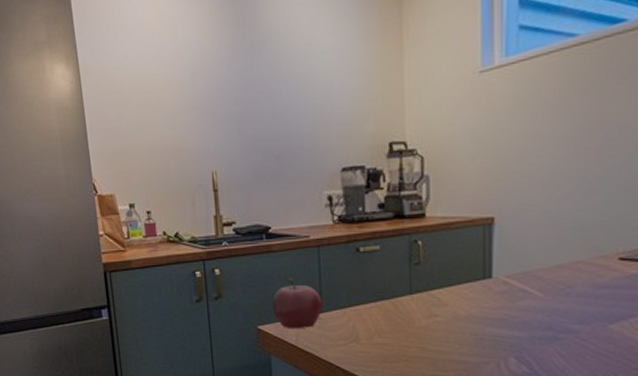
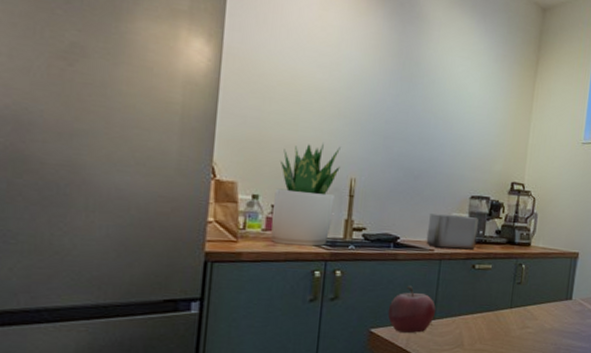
planter: none [146,140,202,249] -> present [271,143,341,247]
toaster: none [297,192,358,234] -> present [426,212,479,250]

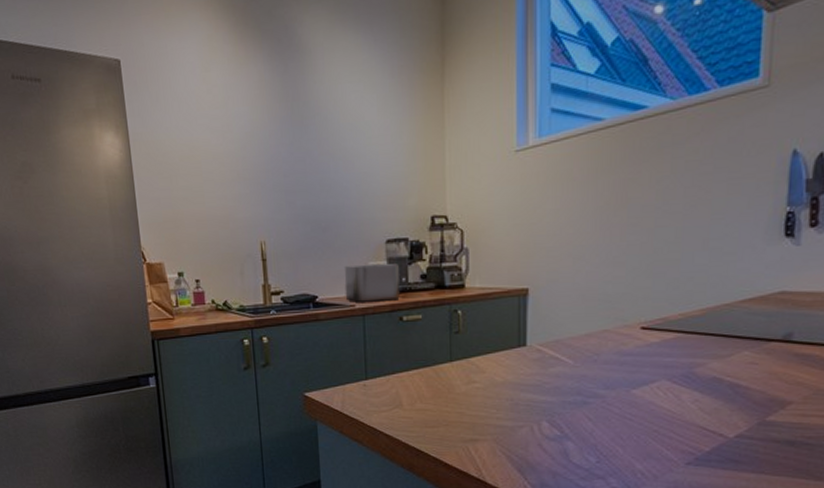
planter: present [271,143,341,247] -> none [196,210,251,317]
fruit: present [387,285,436,333] -> none [318,345,367,395]

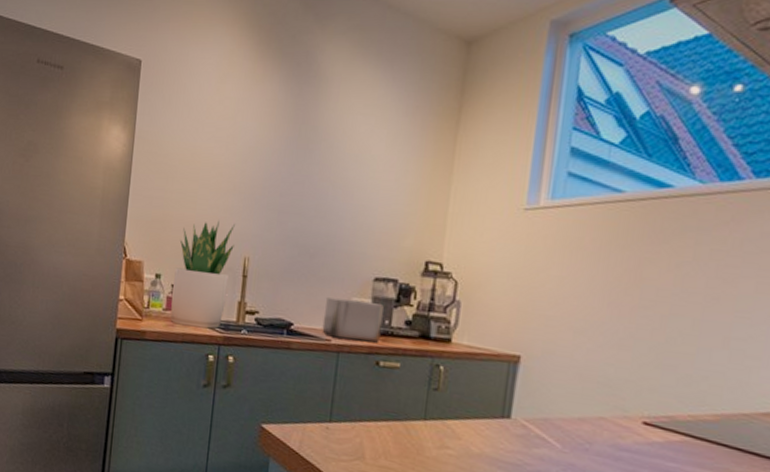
planter: none [196,210,251,317] -> present [170,220,235,329]

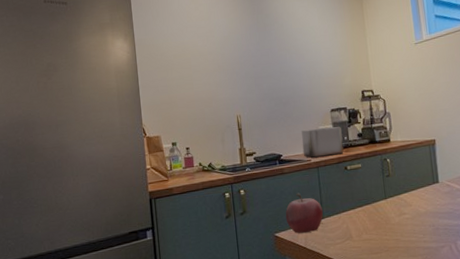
planter: present [170,220,235,329] -> none [186,93,230,177]
fruit: none [279,379,332,436] -> present [285,193,323,234]

